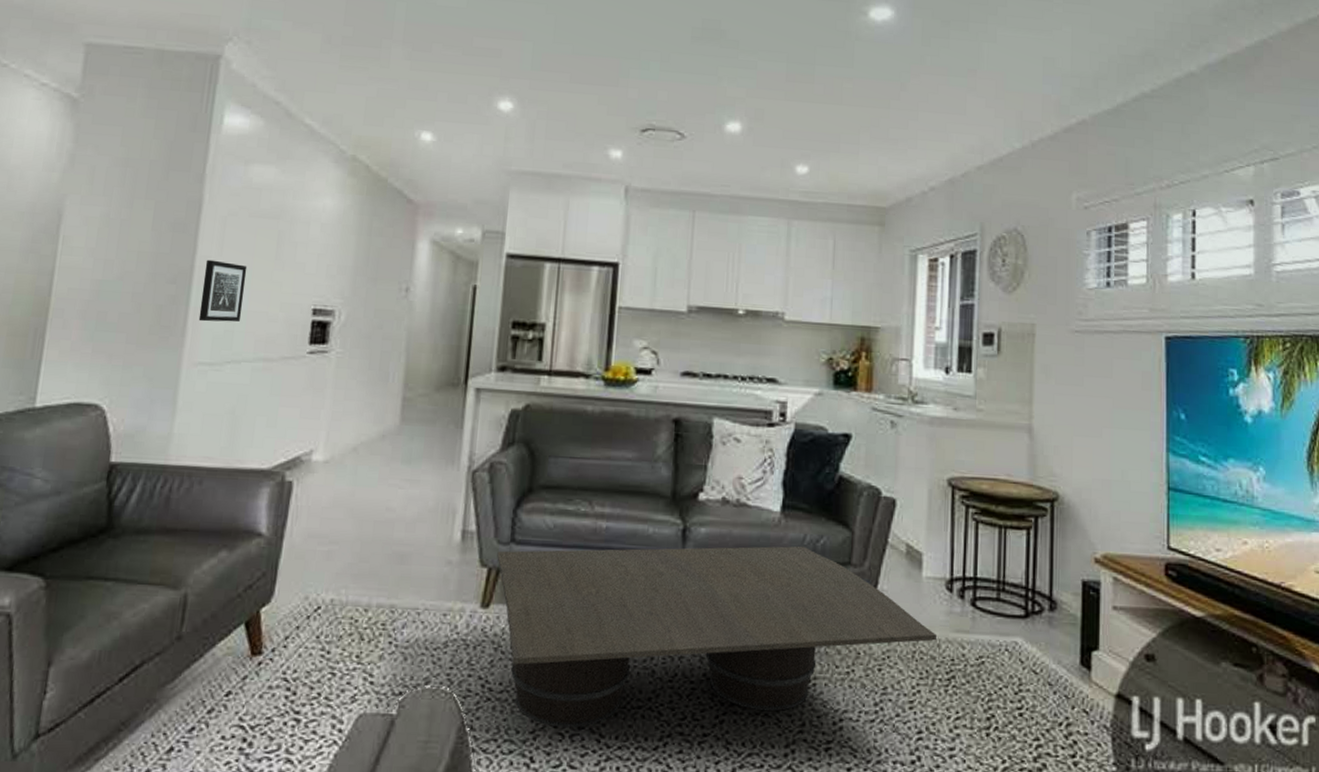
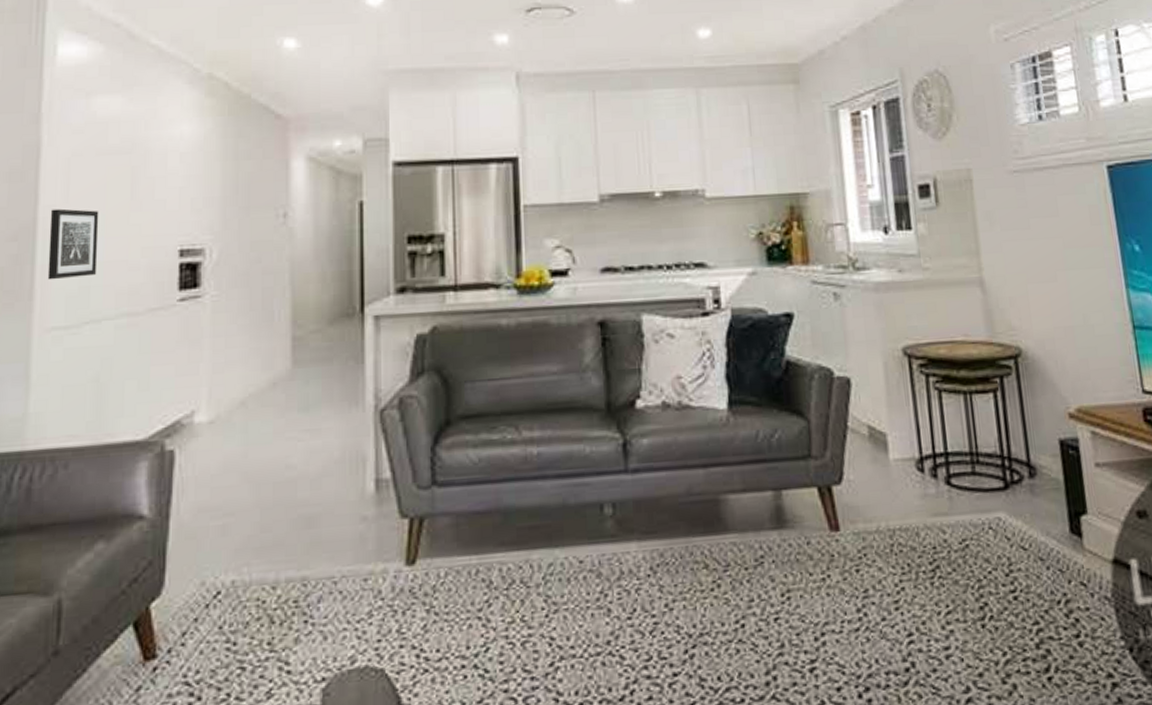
coffee table: present [497,546,936,728] -> none [418,443,914,692]

